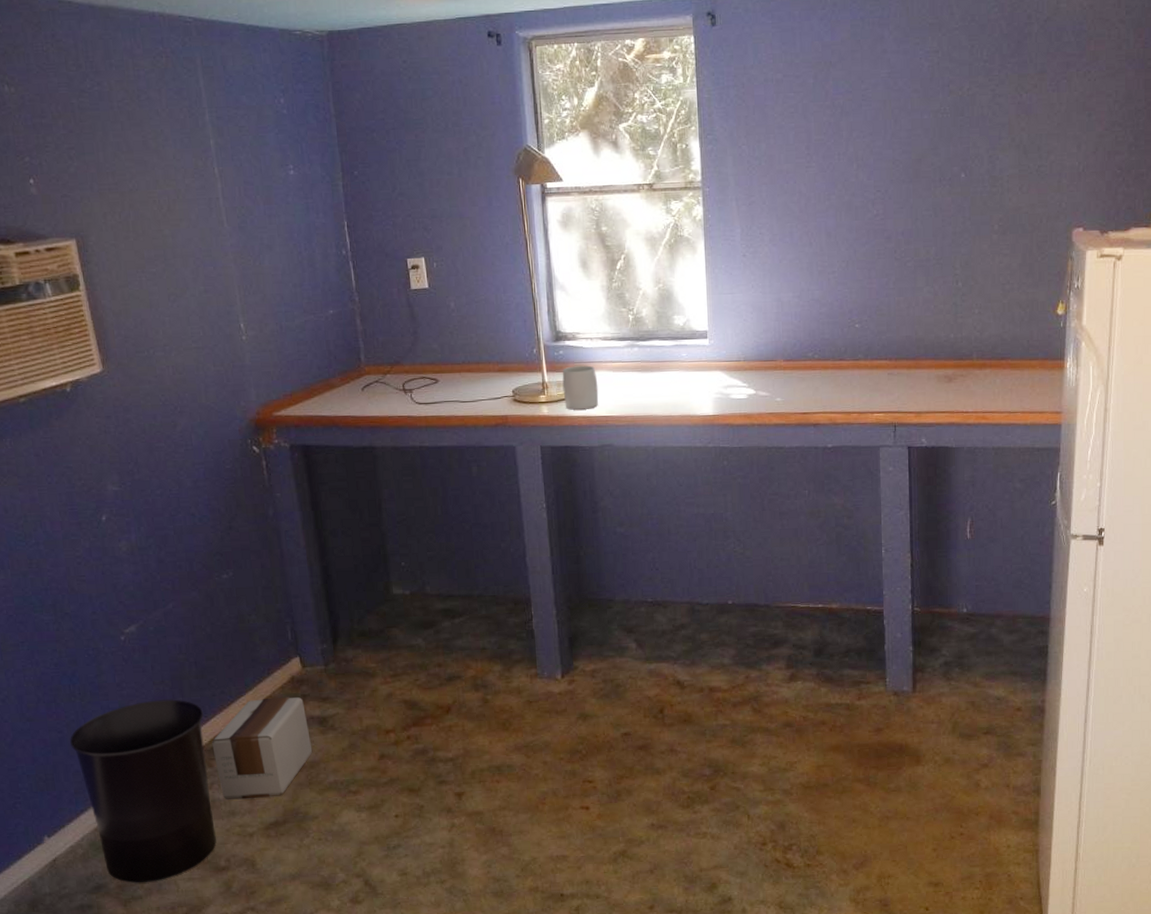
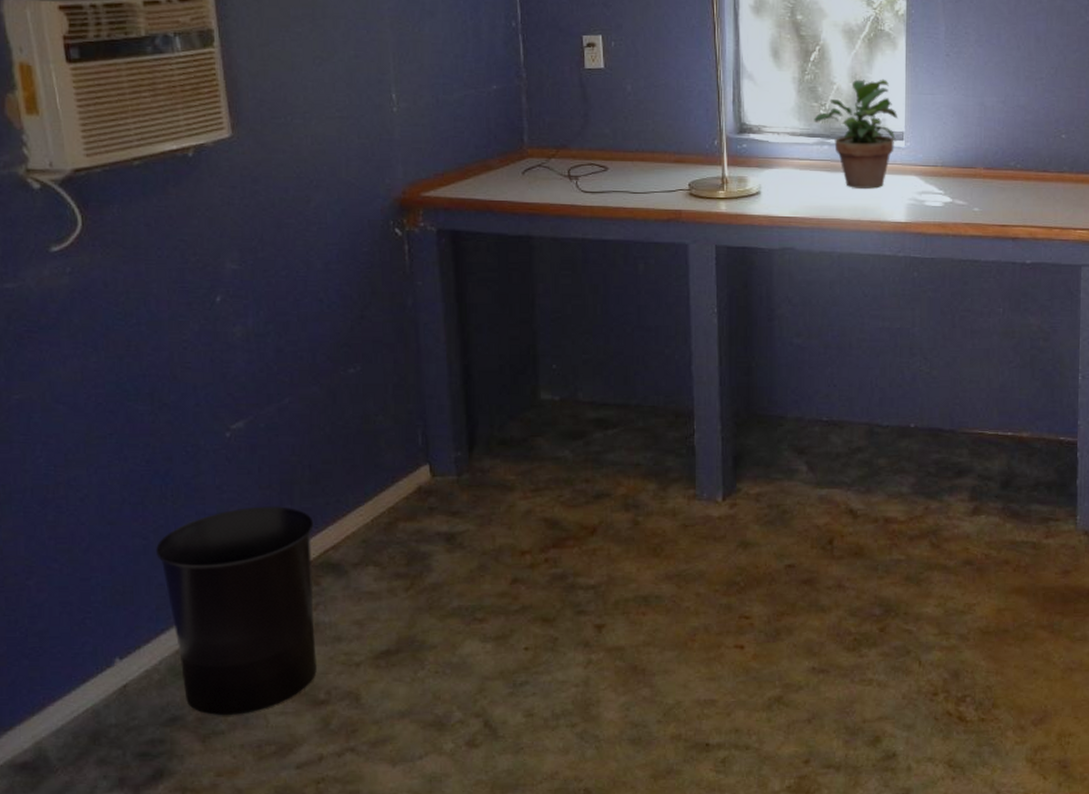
box: present [212,697,313,800] -> none [321,509,436,624]
mug: present [562,365,599,410] -> none [744,161,783,209]
potted plant: none [623,282,702,386] -> present [814,79,899,189]

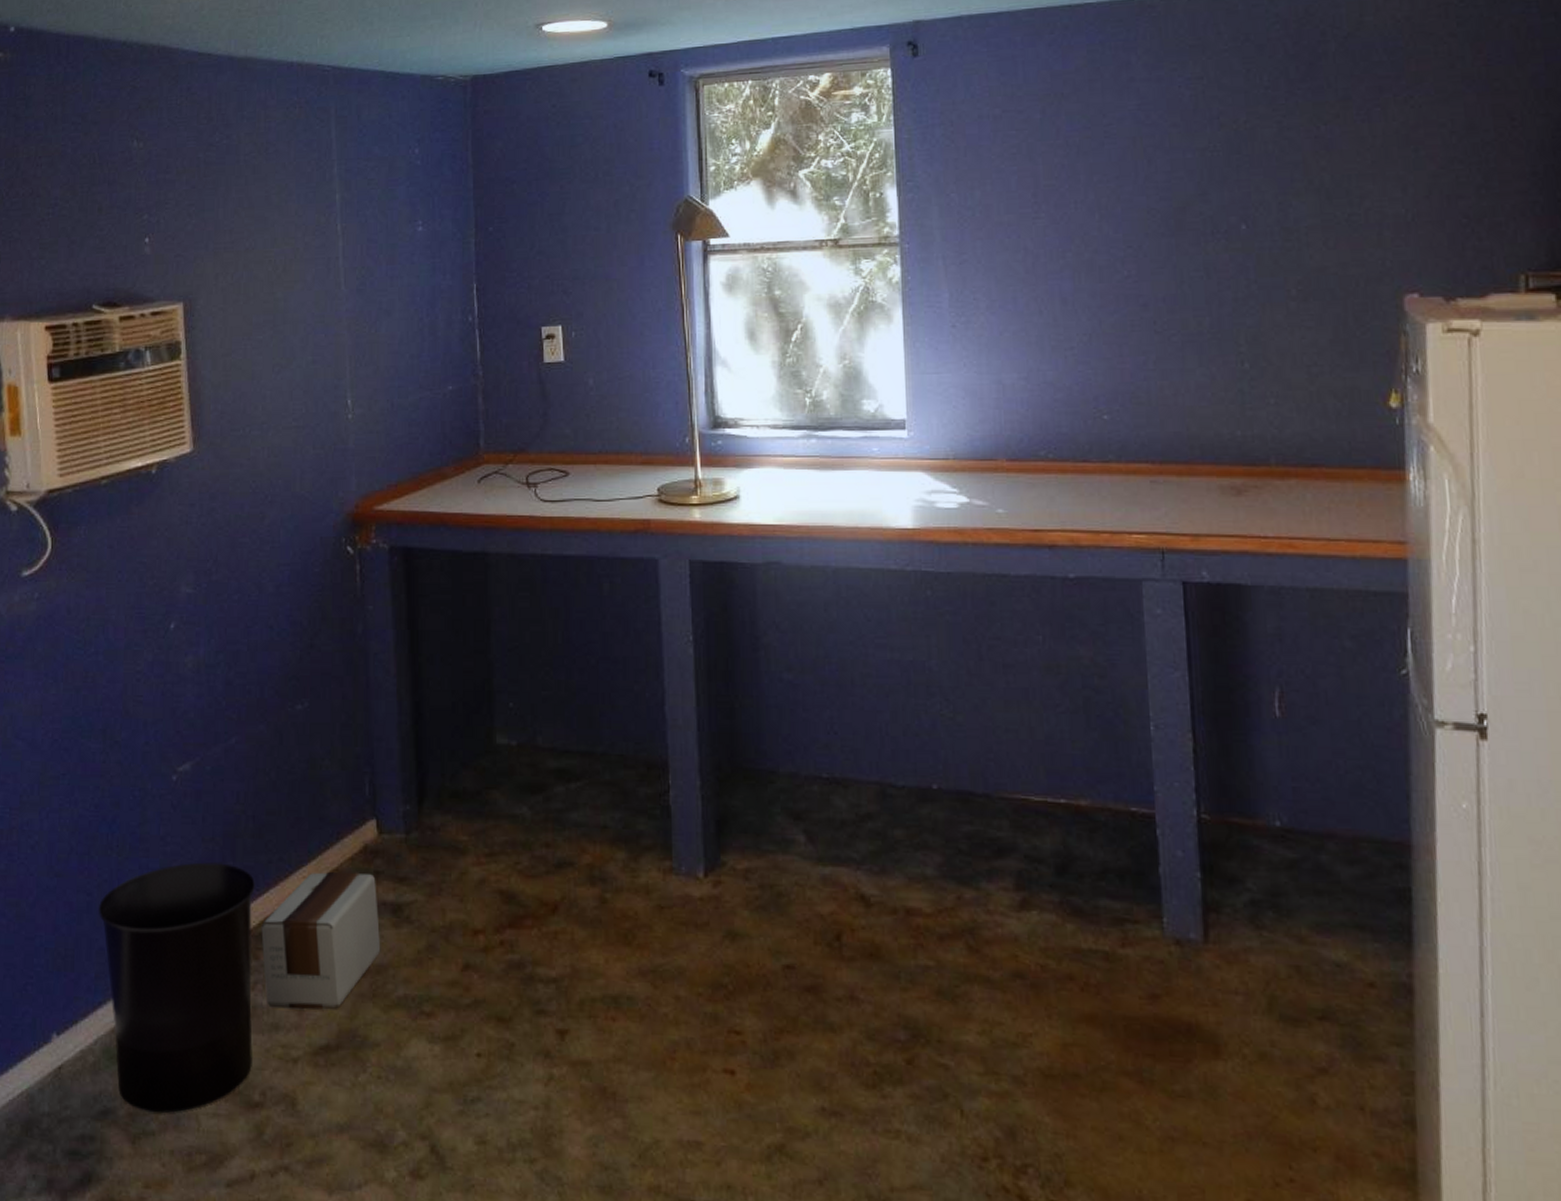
box: none [321,509,436,624] -> present [261,871,381,1011]
potted plant: present [814,79,899,189] -> none [798,358,898,489]

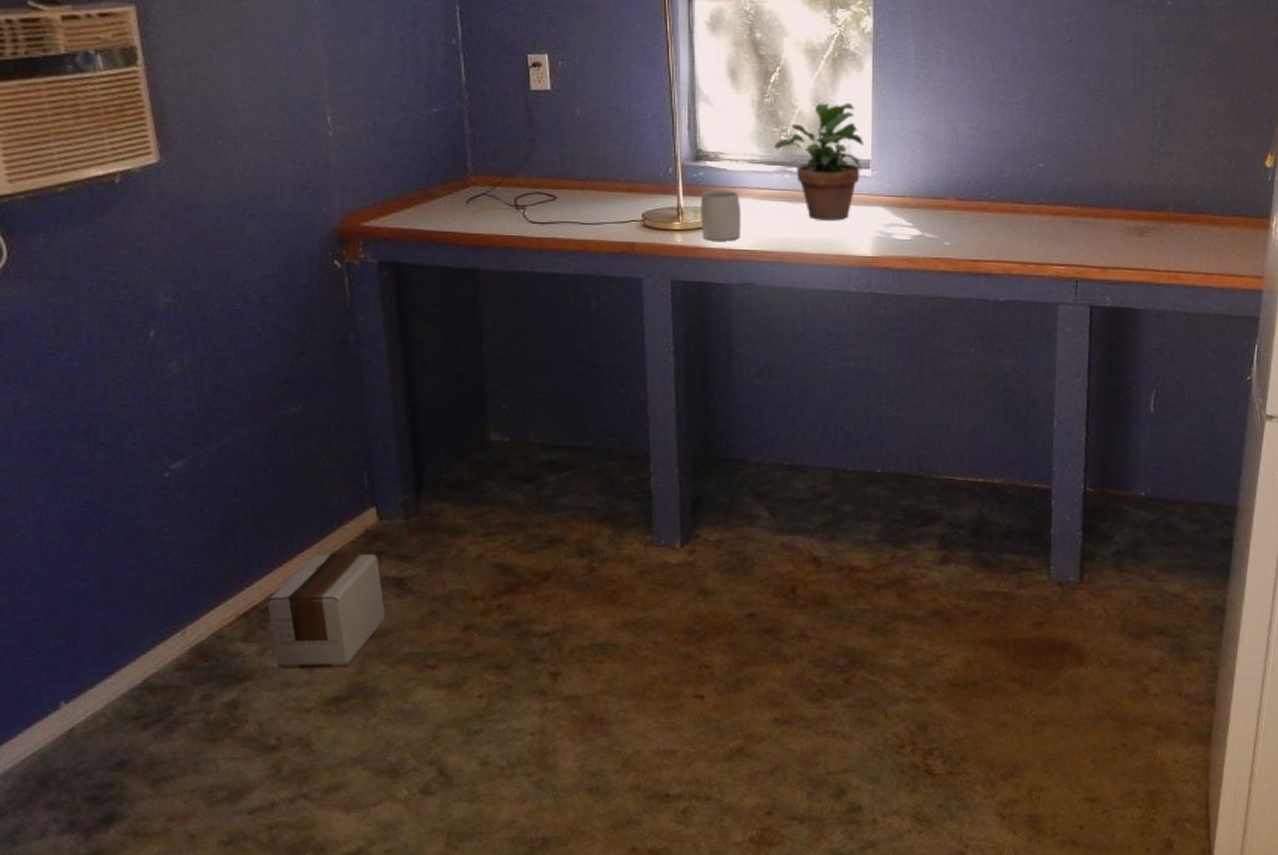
waste bin: present [99,862,255,1113] -> none [98,549,266,760]
mug: none [720,459,765,515] -> present [700,190,741,241]
potted plant: none [798,358,898,489] -> present [774,102,865,220]

